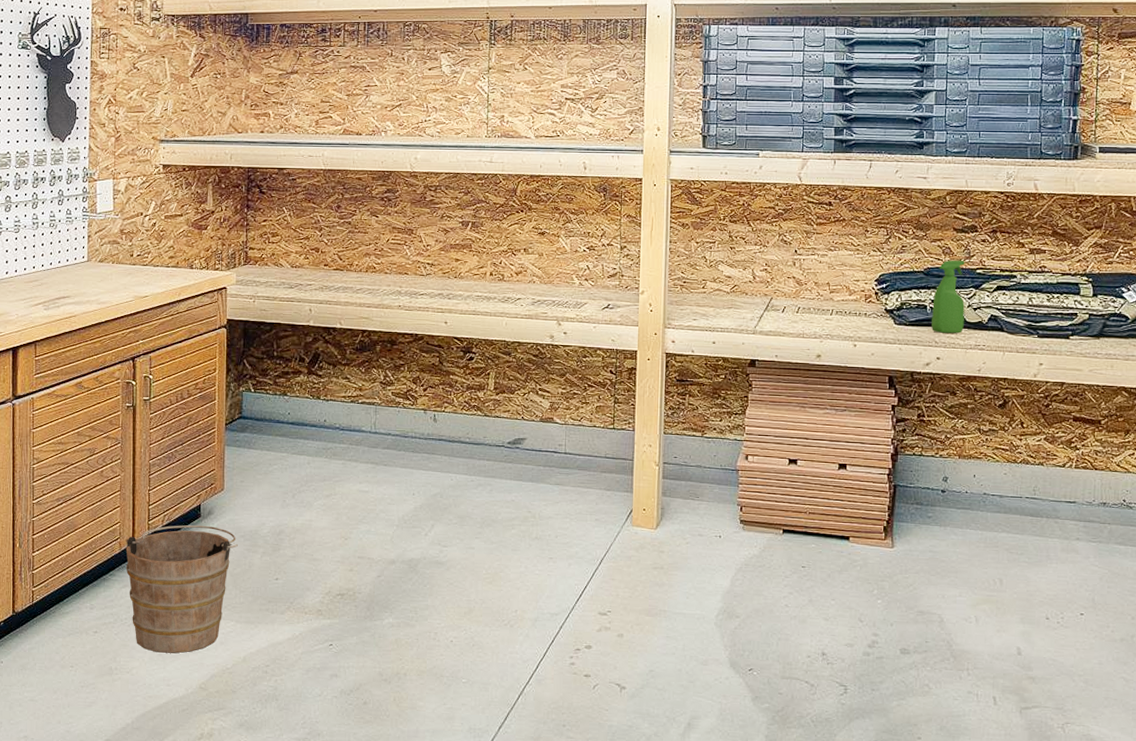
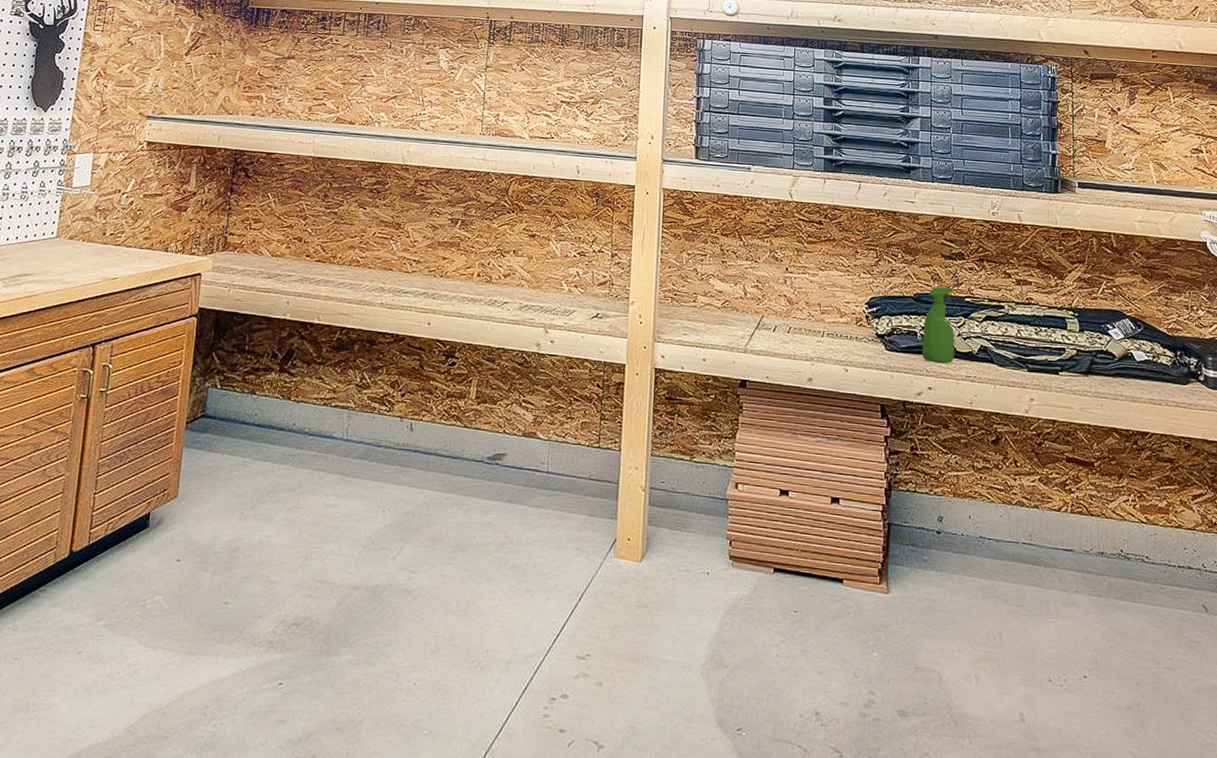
bucket: present [126,525,238,654] -> none [58,535,187,688]

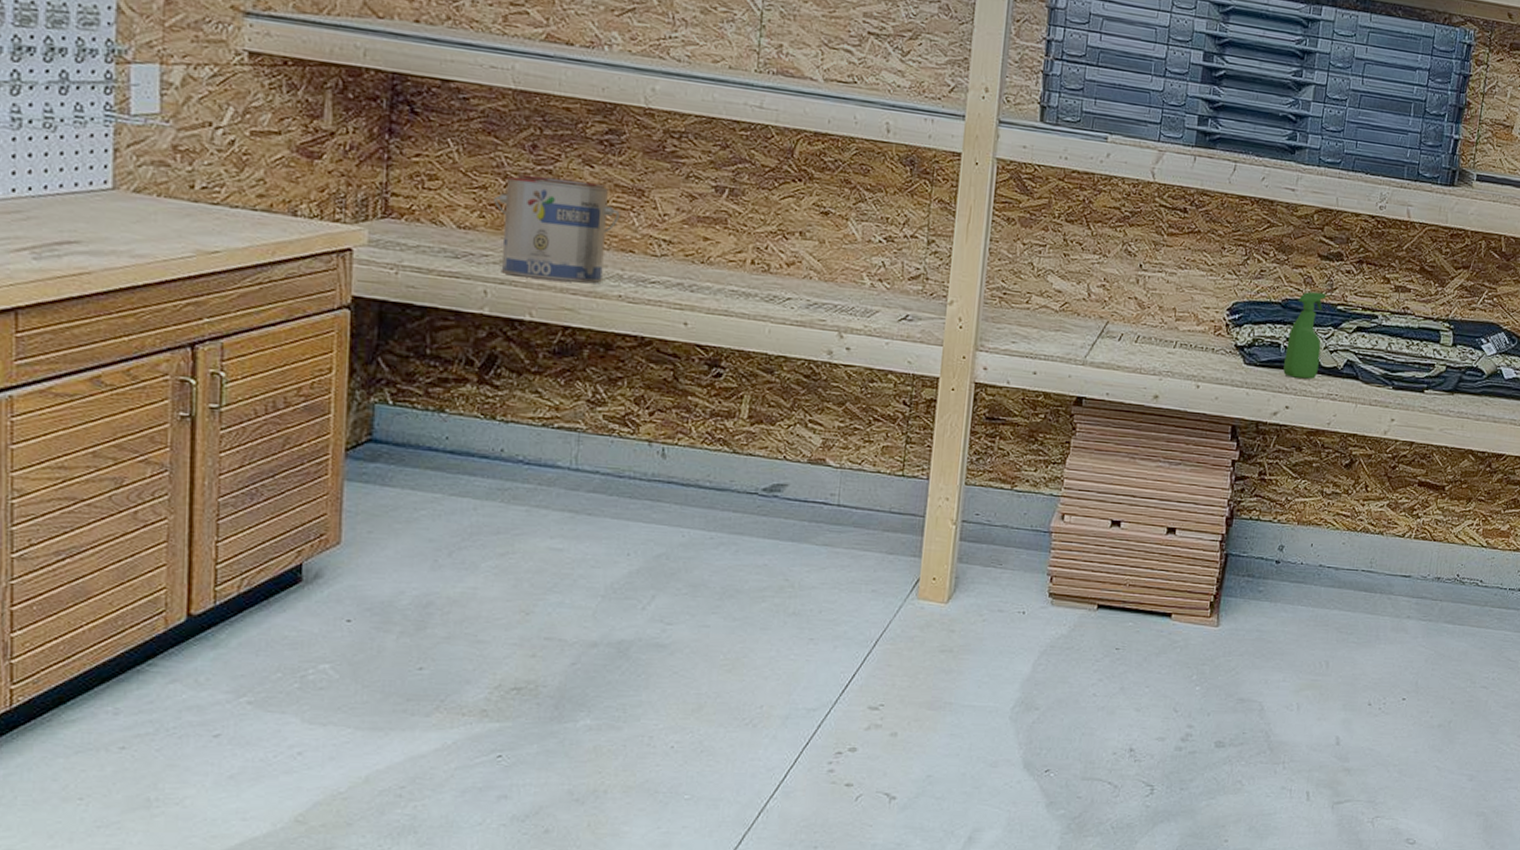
paint can: none [297,215,383,295] -> present [494,173,620,284]

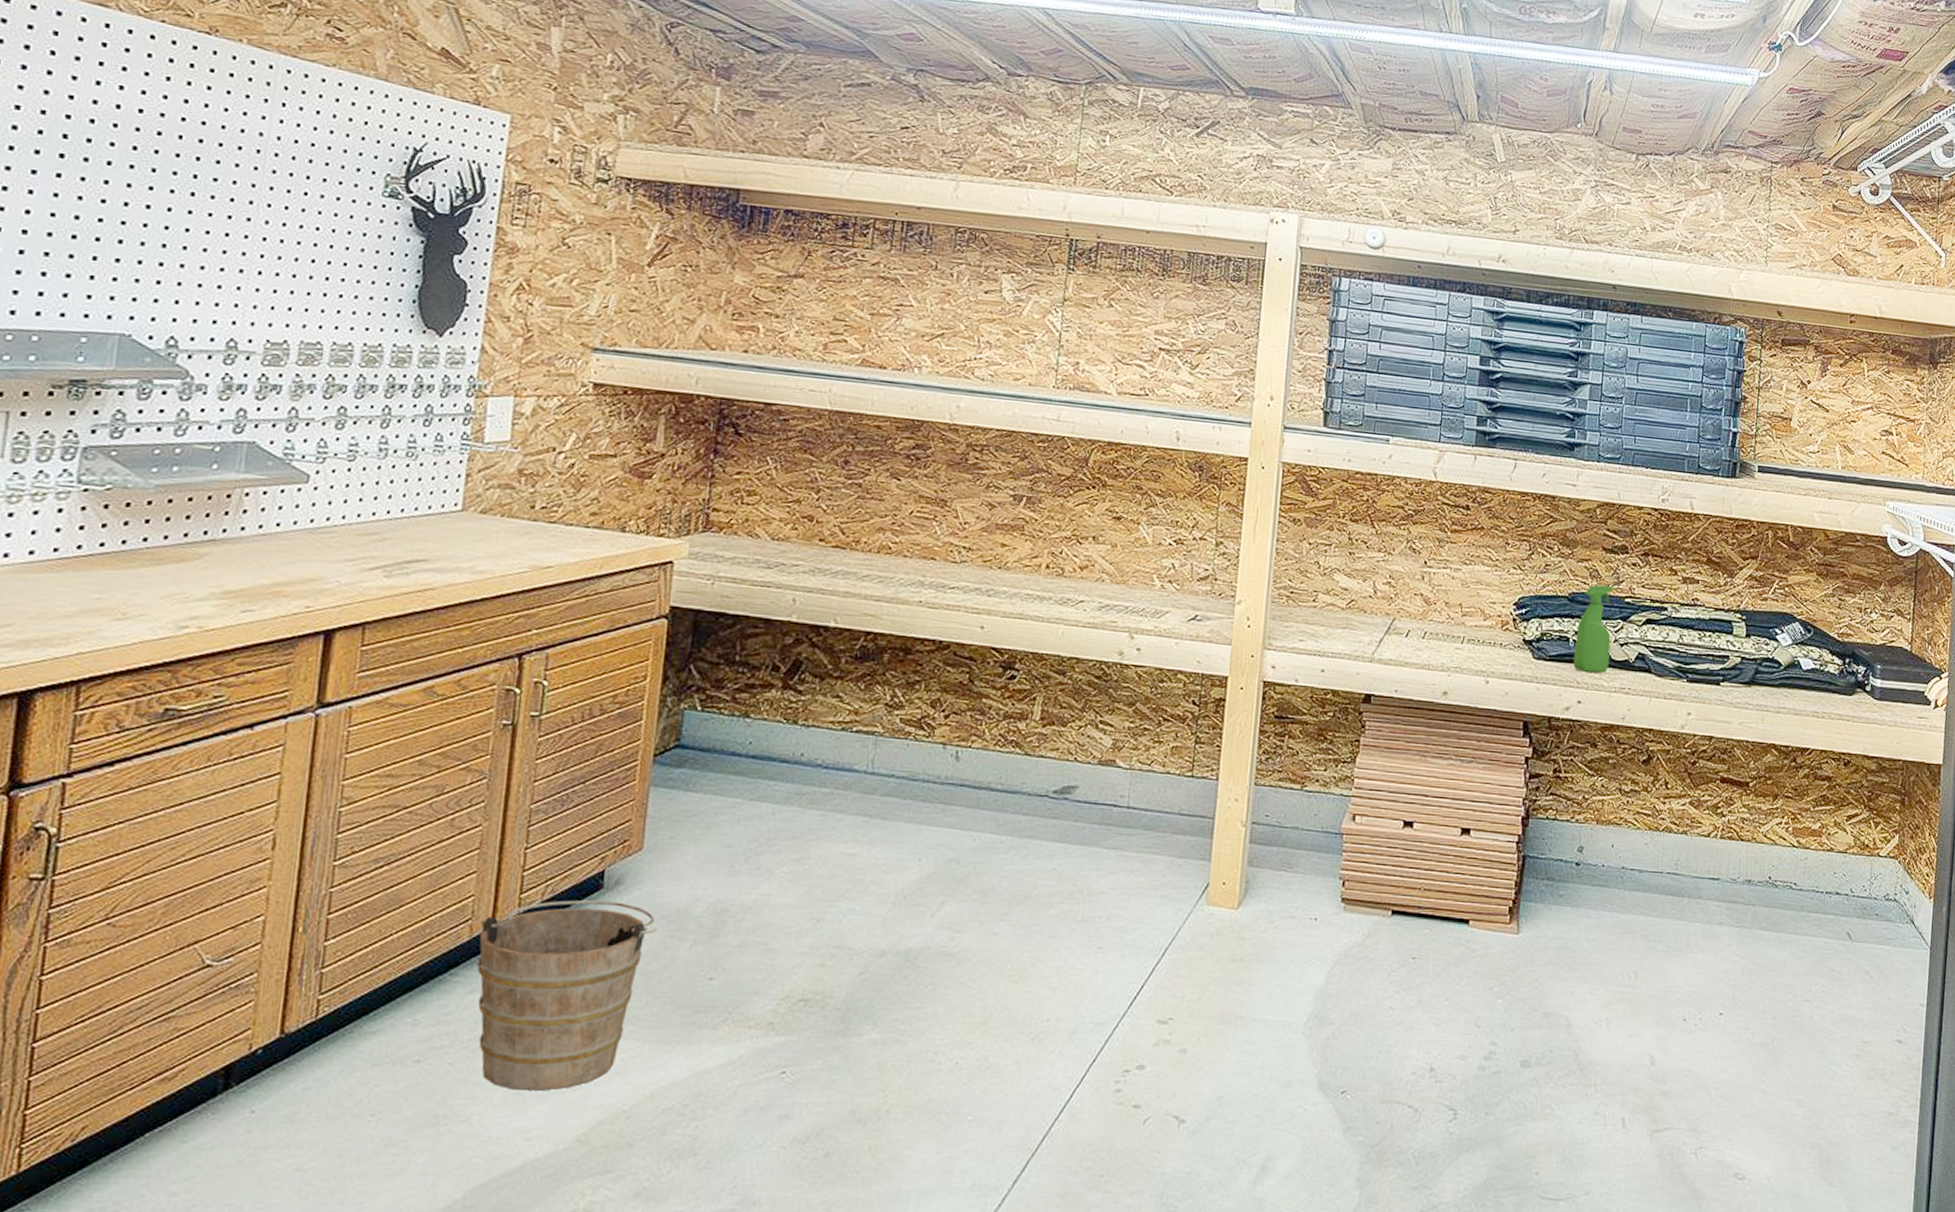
bucket: none [175,592,361,775] -> present [477,900,657,1091]
paint can: present [494,173,620,284] -> none [807,487,923,590]

